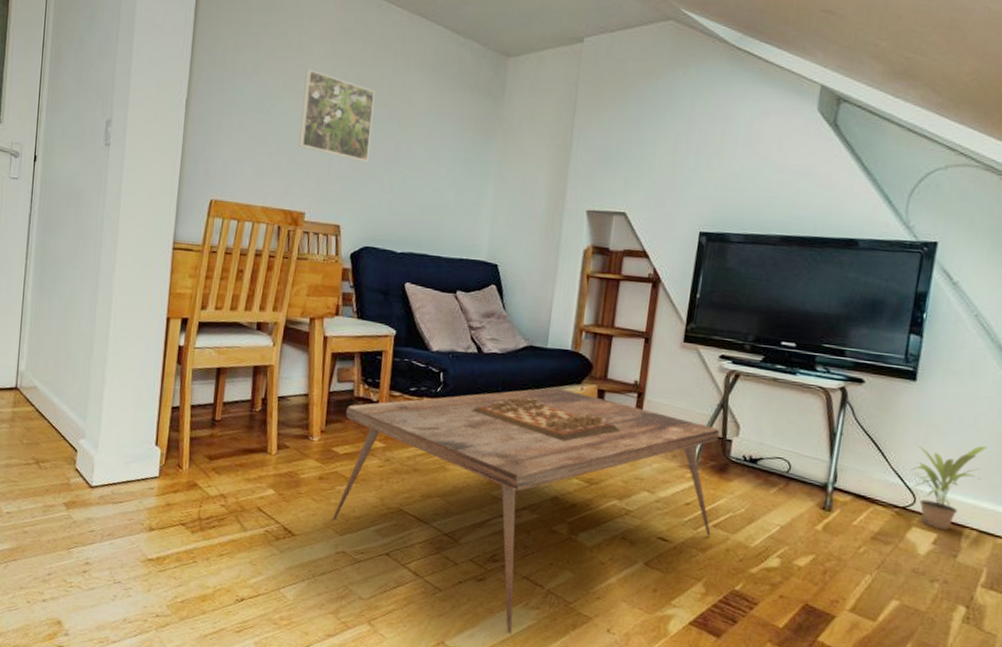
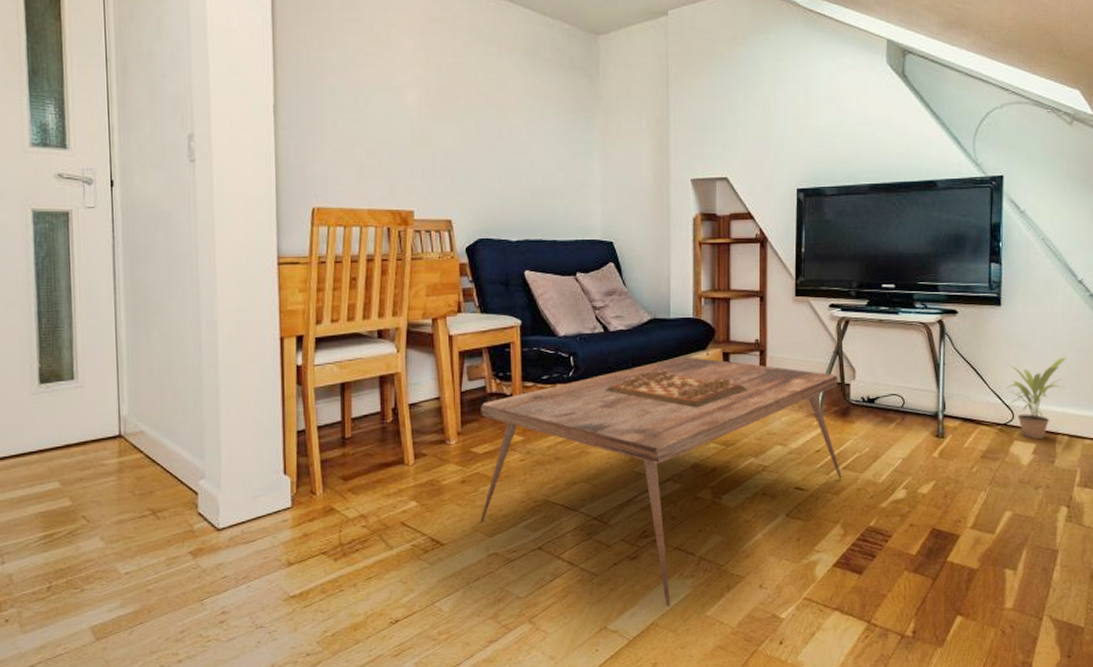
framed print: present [299,69,375,162] -> none [397,63,472,153]

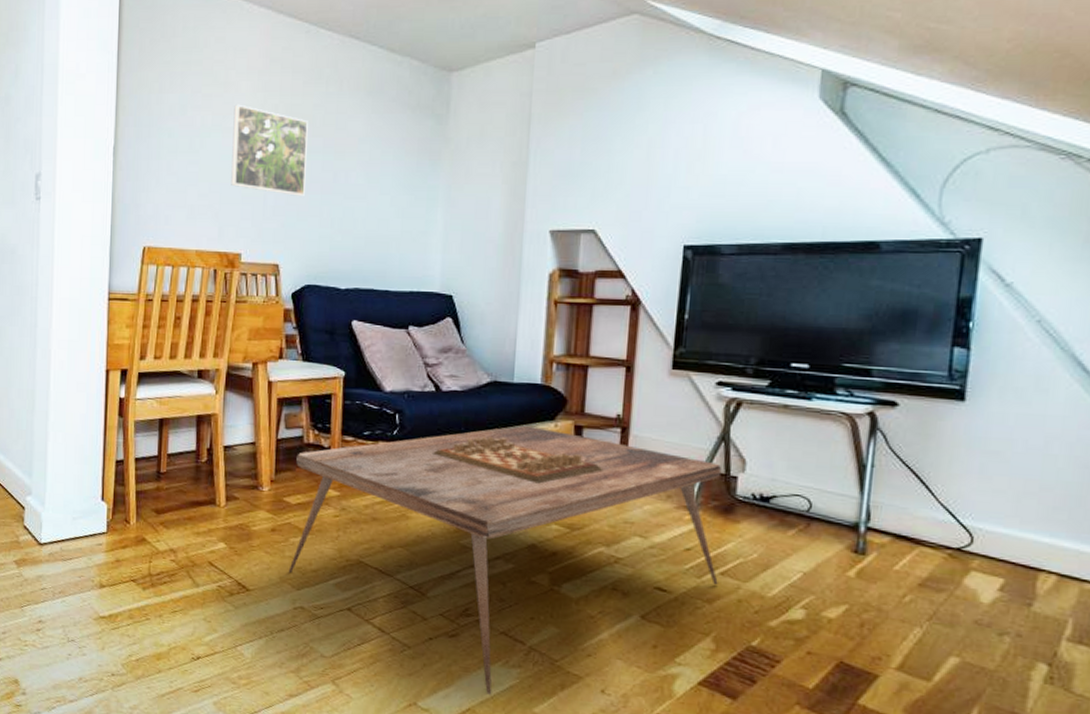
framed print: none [397,63,472,153] -> present [231,104,308,196]
potted plant: present [1006,357,1067,440] -> none [963,474,1064,575]

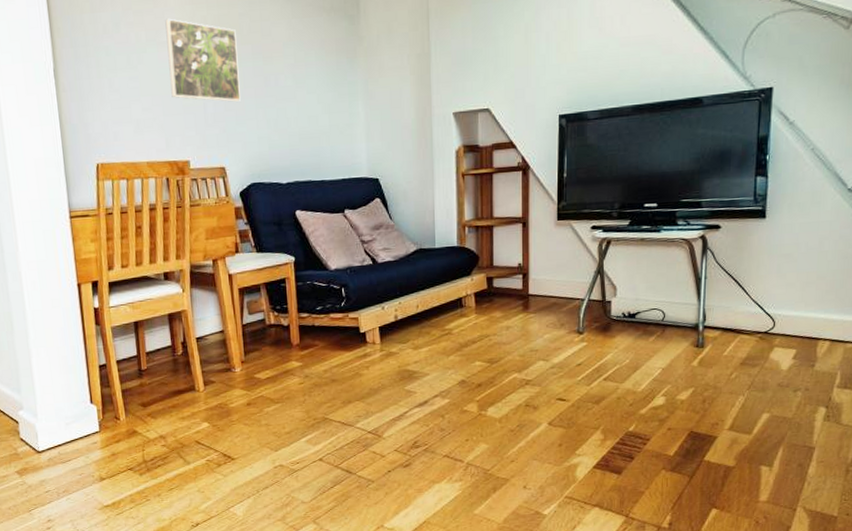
coffee table: present [288,425,722,695] -> none [261,282,602,507]

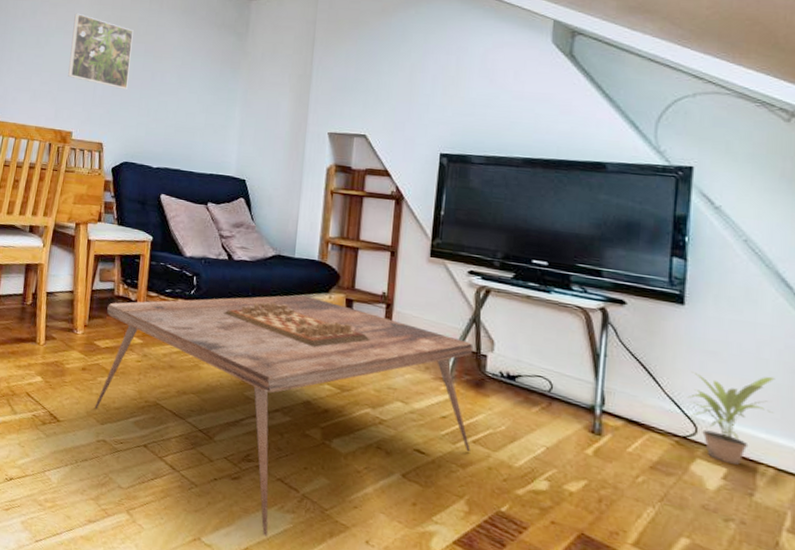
coffee table: none [261,282,602,507] -> present [94,294,474,537]
potted plant: none [768,265,832,346] -> present [687,372,775,466]

